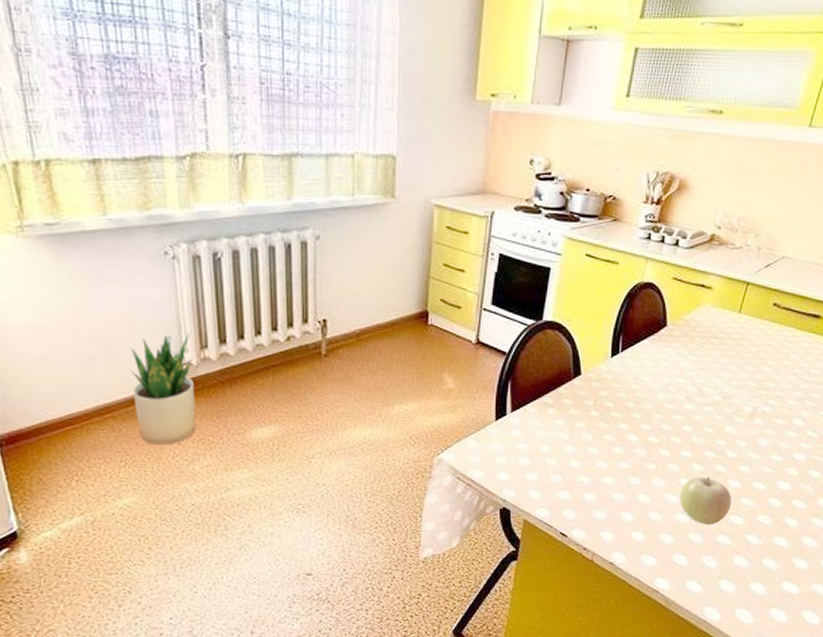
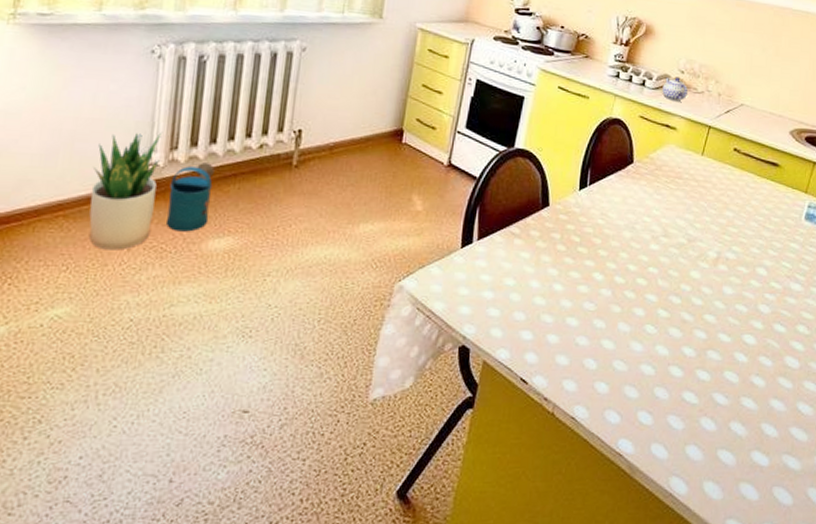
watering can: none [206,358,247,424] -> present [167,162,215,232]
fruit: present [679,476,732,525] -> none [644,323,698,379]
teapot: none [697,233,726,259] -> present [662,77,689,102]

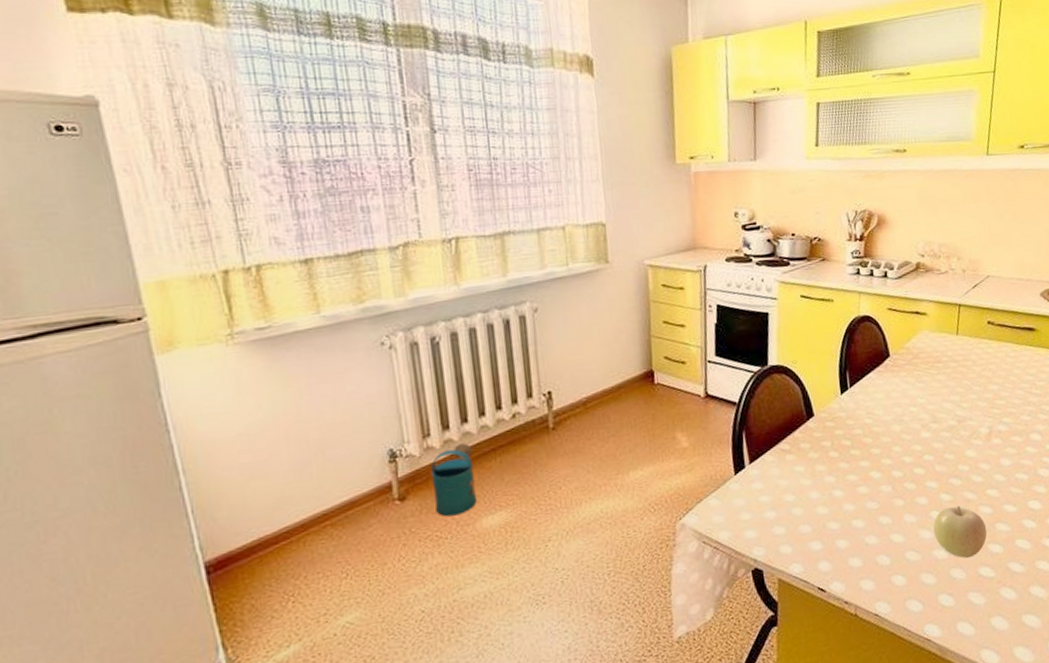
planter: present [89,133,161,250] -> none [349,424,422,550]
fruit: none [644,323,698,379] -> present [933,505,988,559]
teapot: present [662,77,689,102] -> none [905,261,932,287]

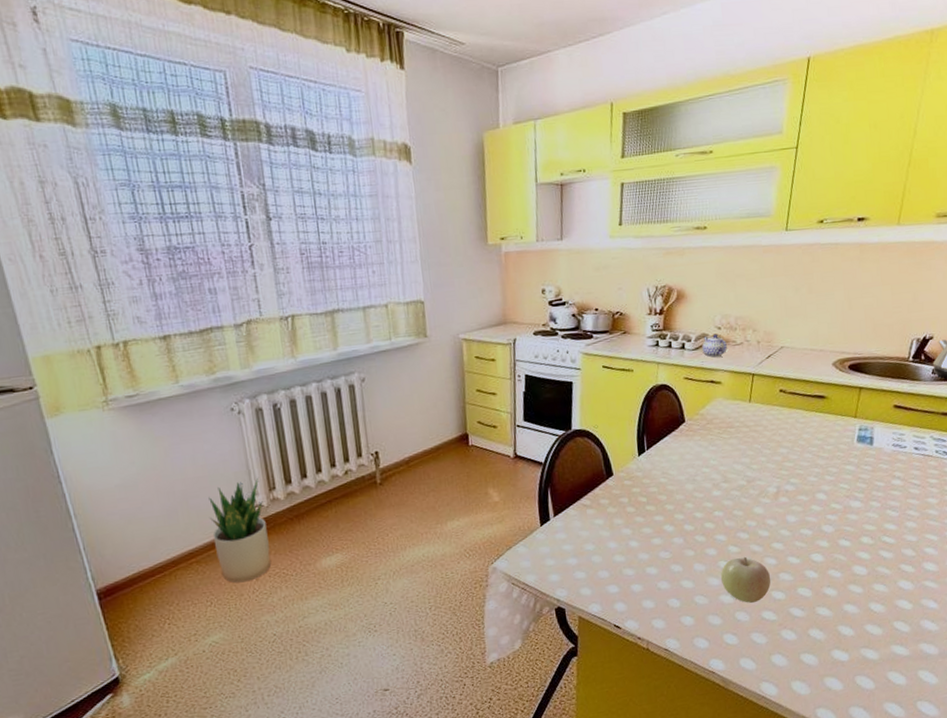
planter: none [349,424,422,550] -> present [208,478,271,583]
watering can: present [430,443,476,517] -> none [276,495,316,557]
teapot: none [905,261,932,287] -> present [702,334,728,358]

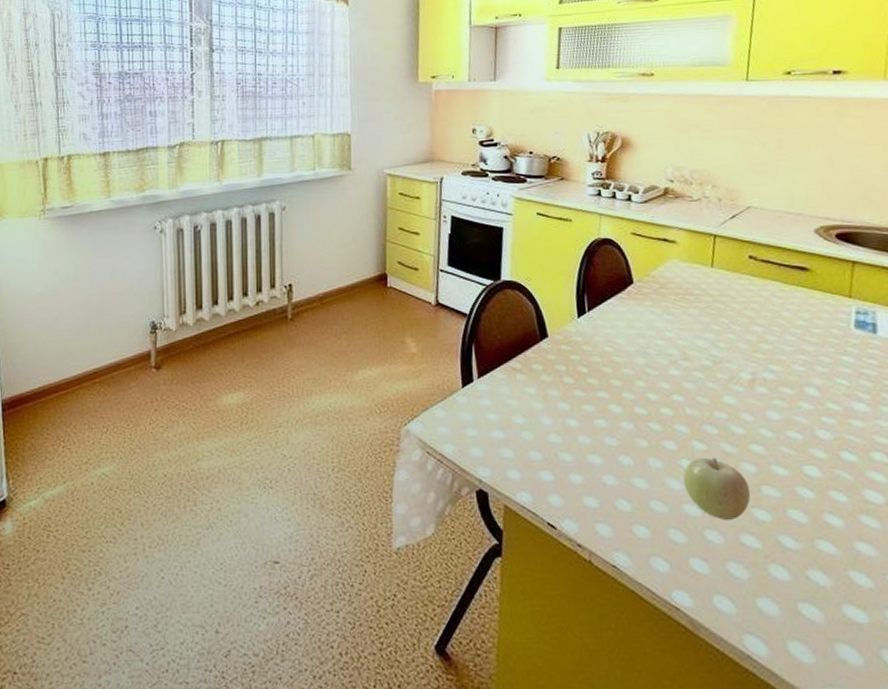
planter: present [208,478,271,583] -> none [119,300,172,411]
teapot: present [702,334,728,358] -> none [651,187,683,213]

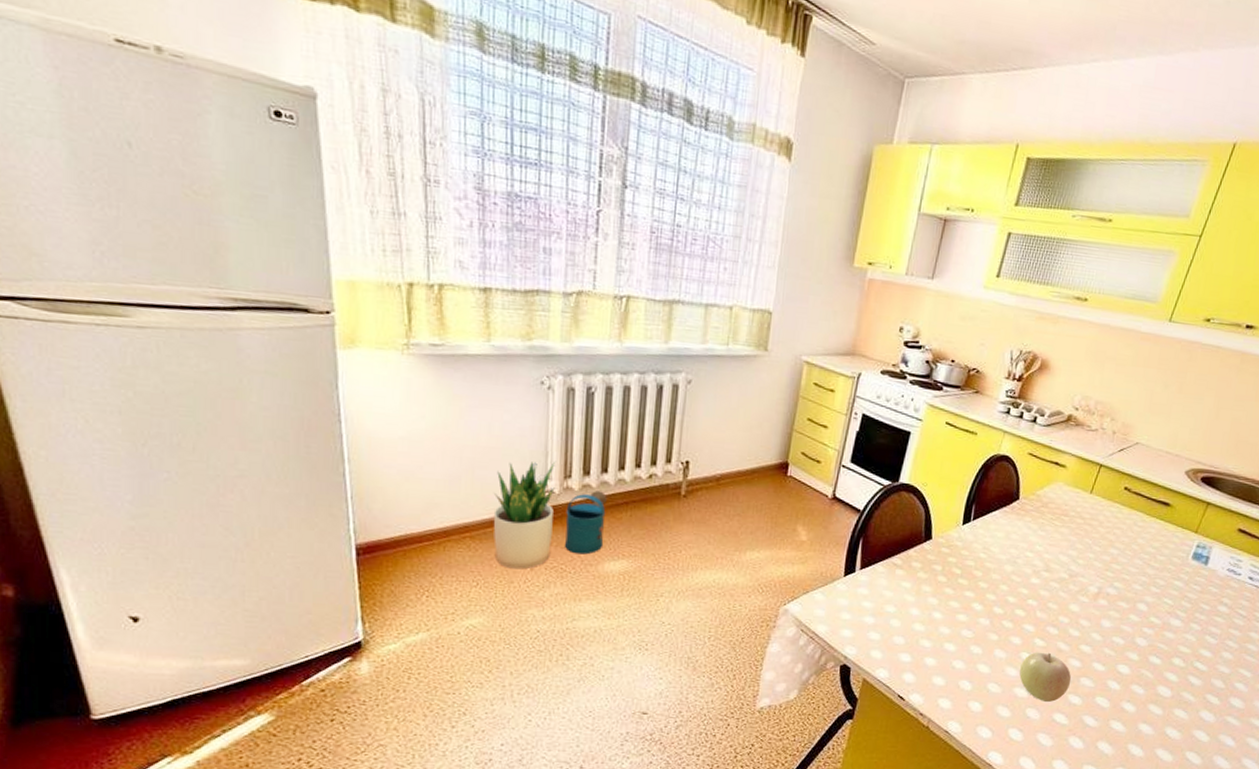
planter: none [119,300,172,411] -> present [493,462,555,570]
watering can: none [183,323,220,390] -> present [565,491,607,555]

